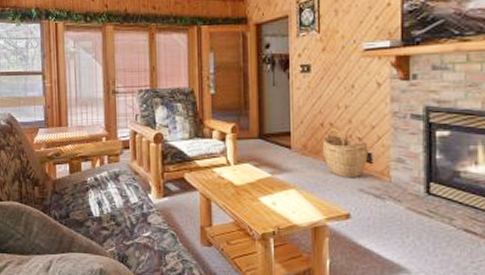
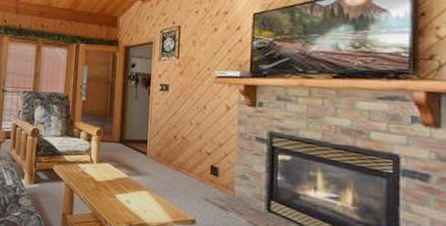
woven basket: present [322,126,368,178] -> none [174,141,216,189]

